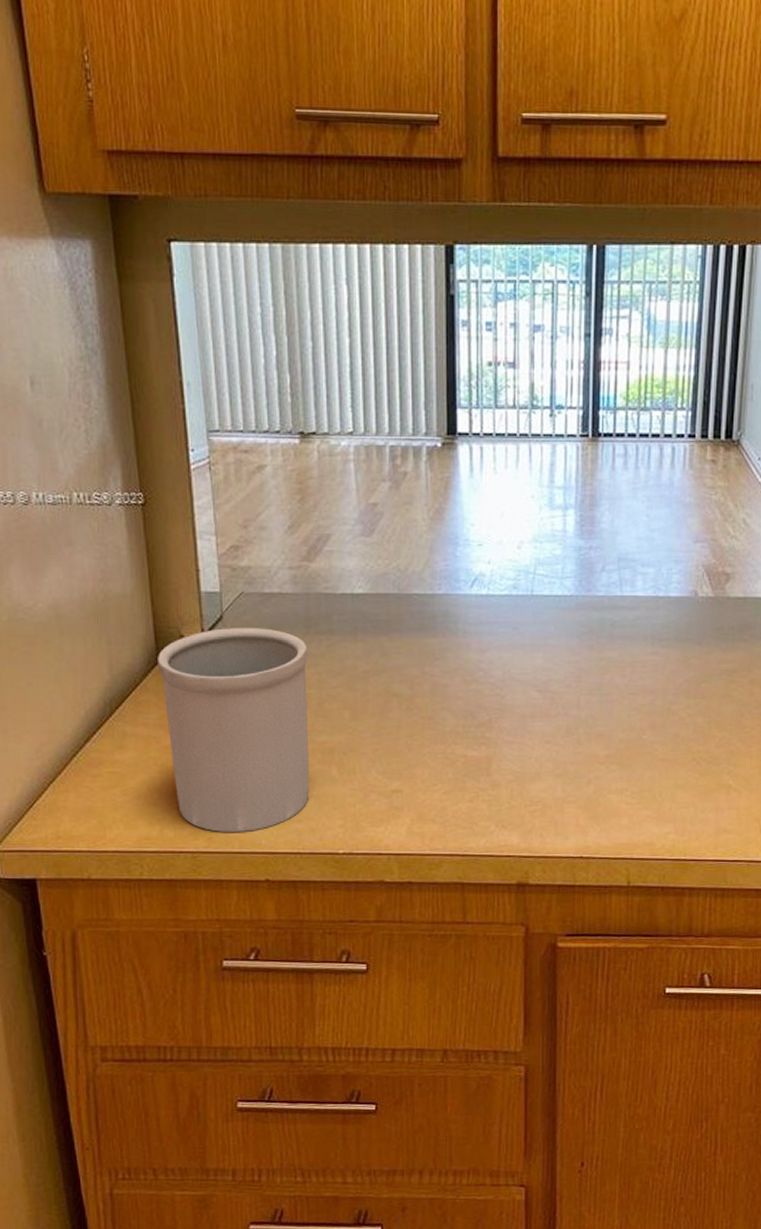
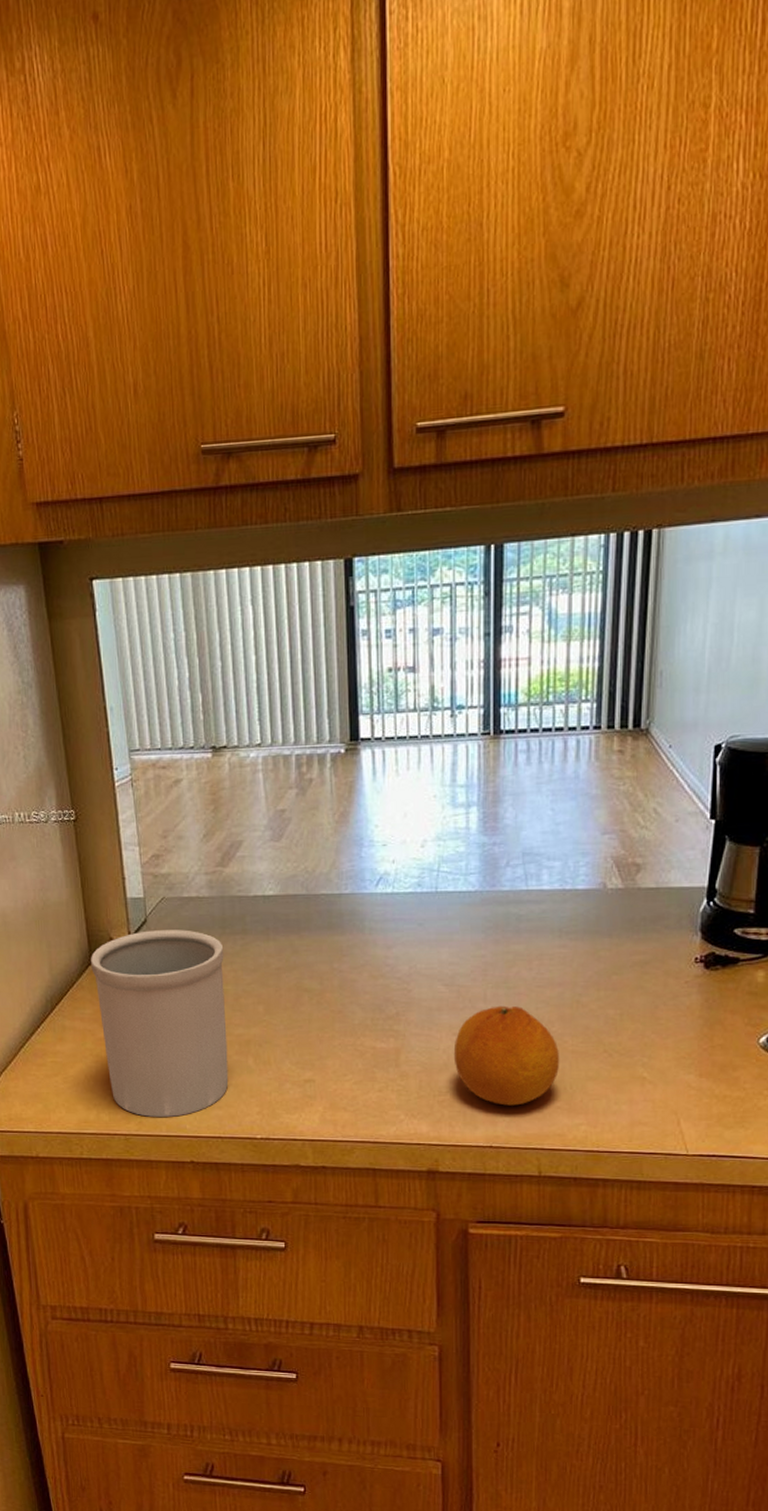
fruit: none [546,713,651,815] -> present [453,1005,560,1106]

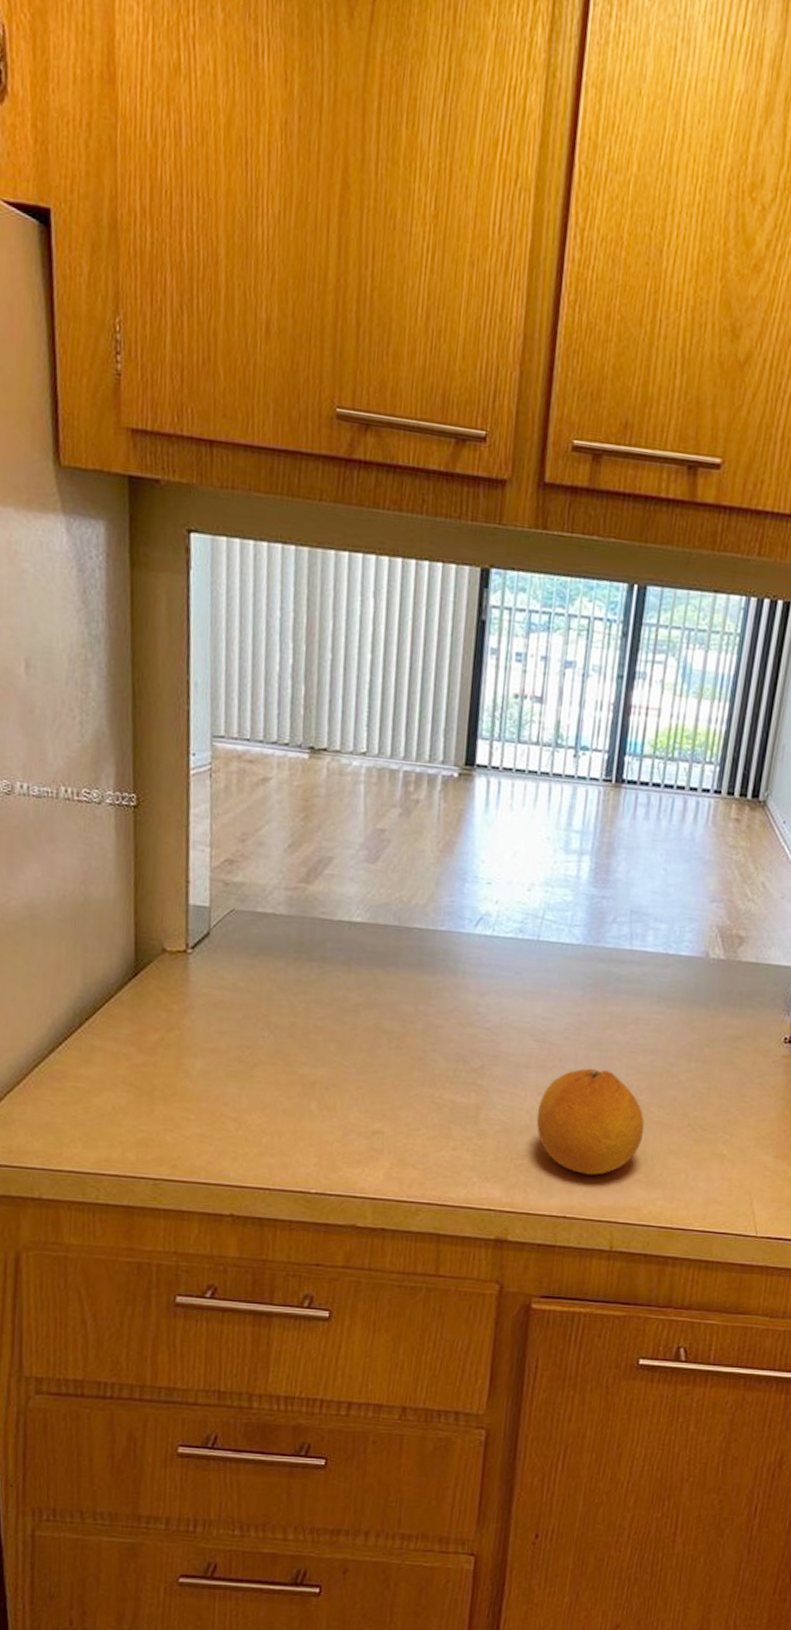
utensil holder: present [91,929,229,1118] -> none [135,945,298,1162]

